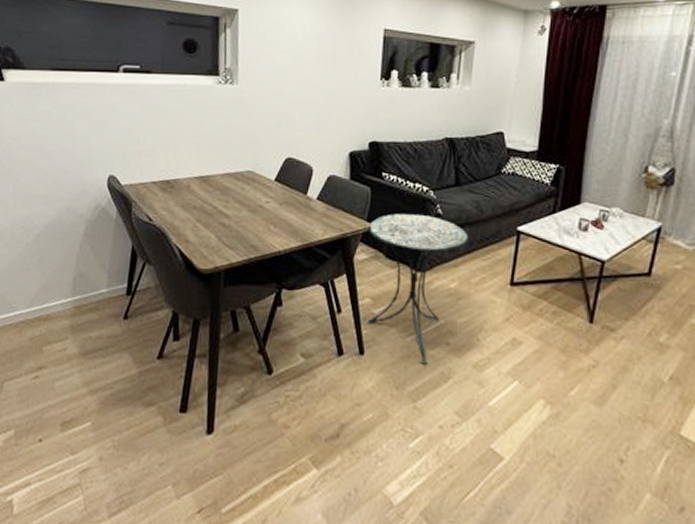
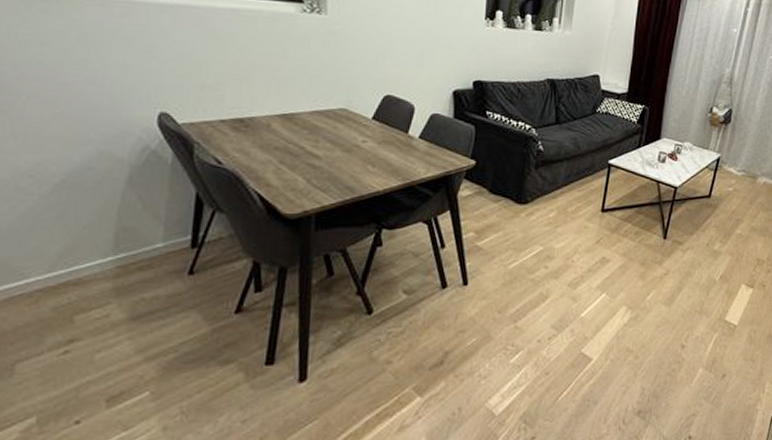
side table: present [366,214,468,365] -> none [469,151,566,288]

